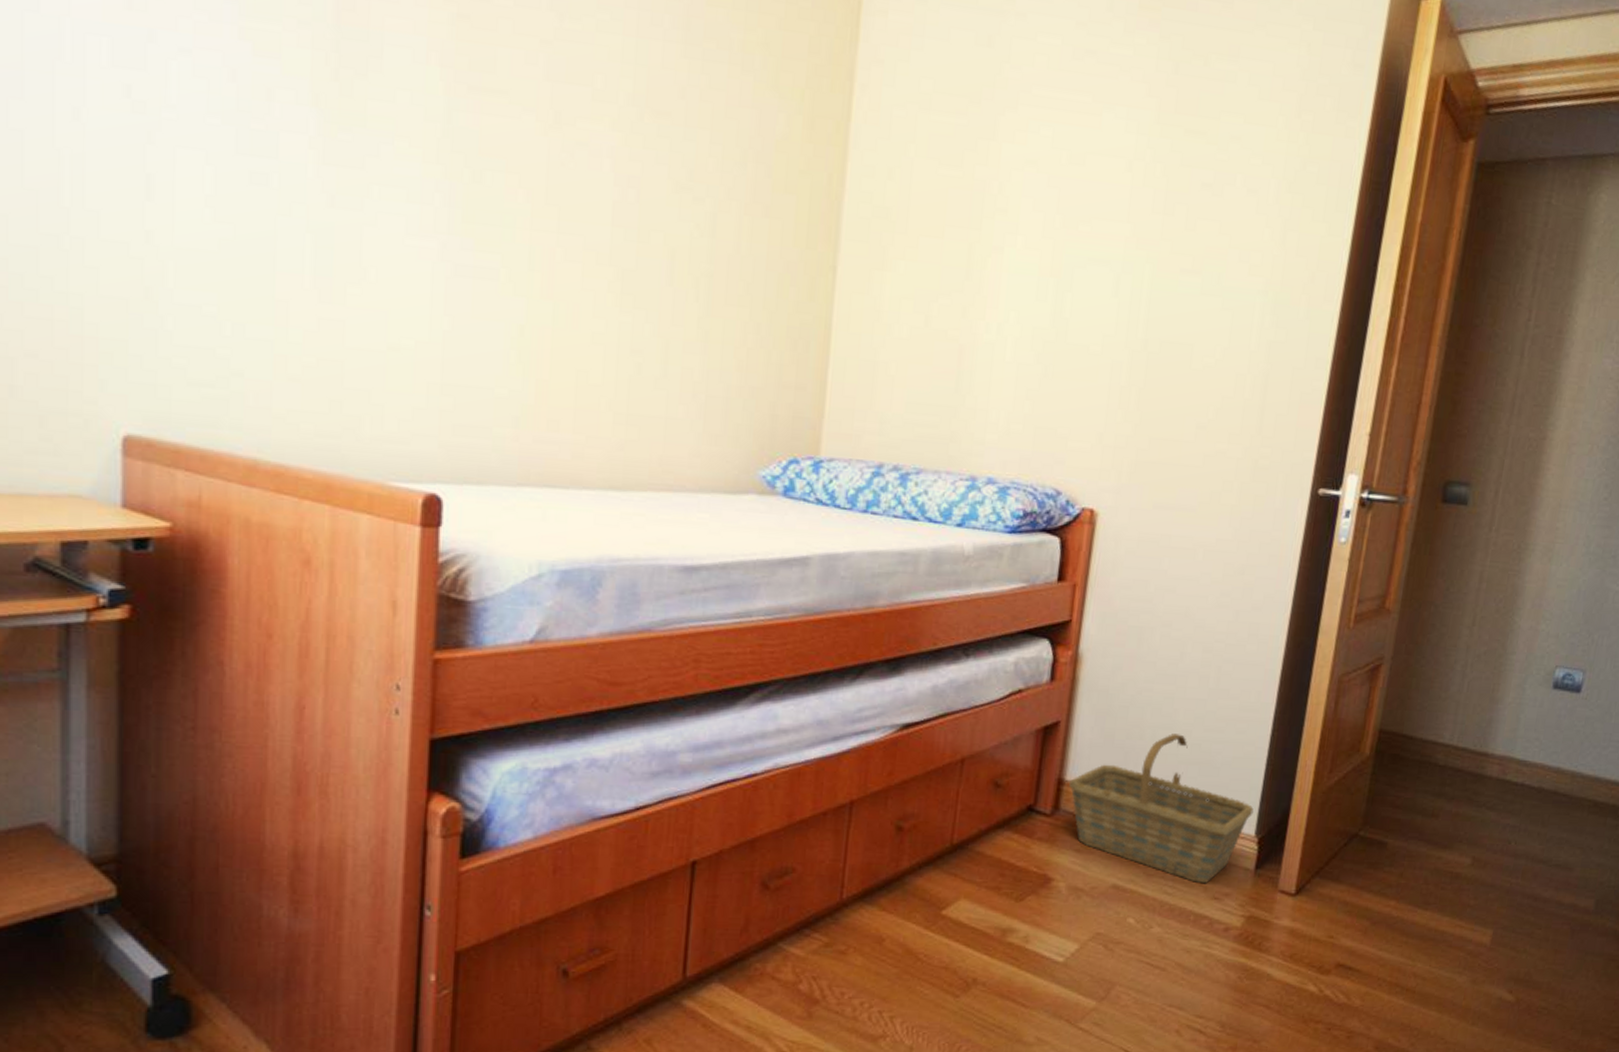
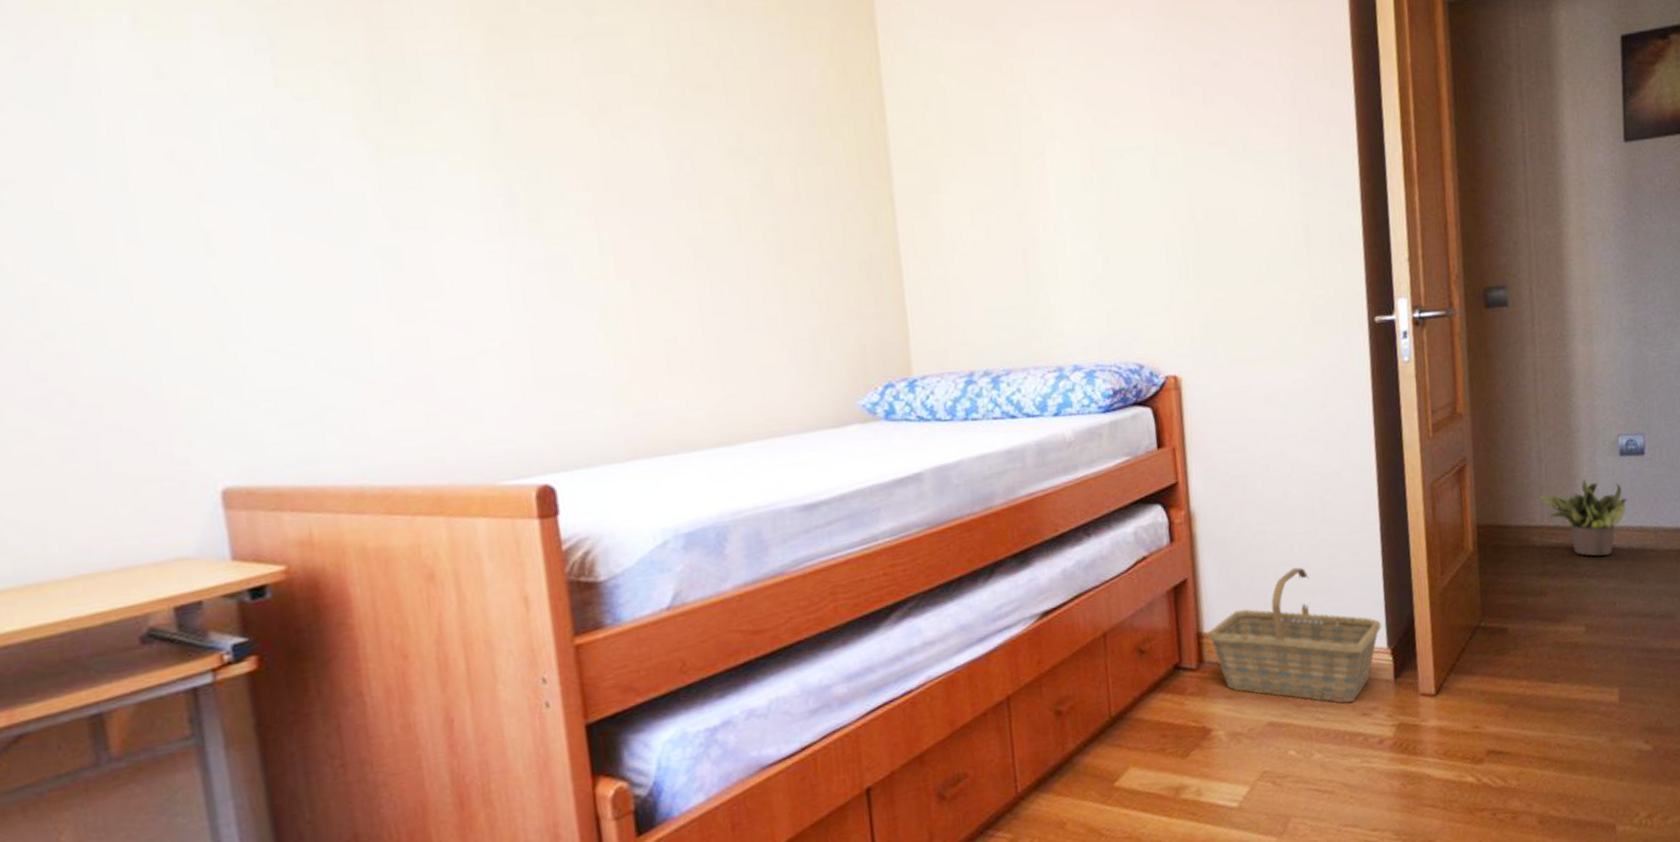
potted plant: none [1452,704,1551,791] -> present [1537,478,1628,556]

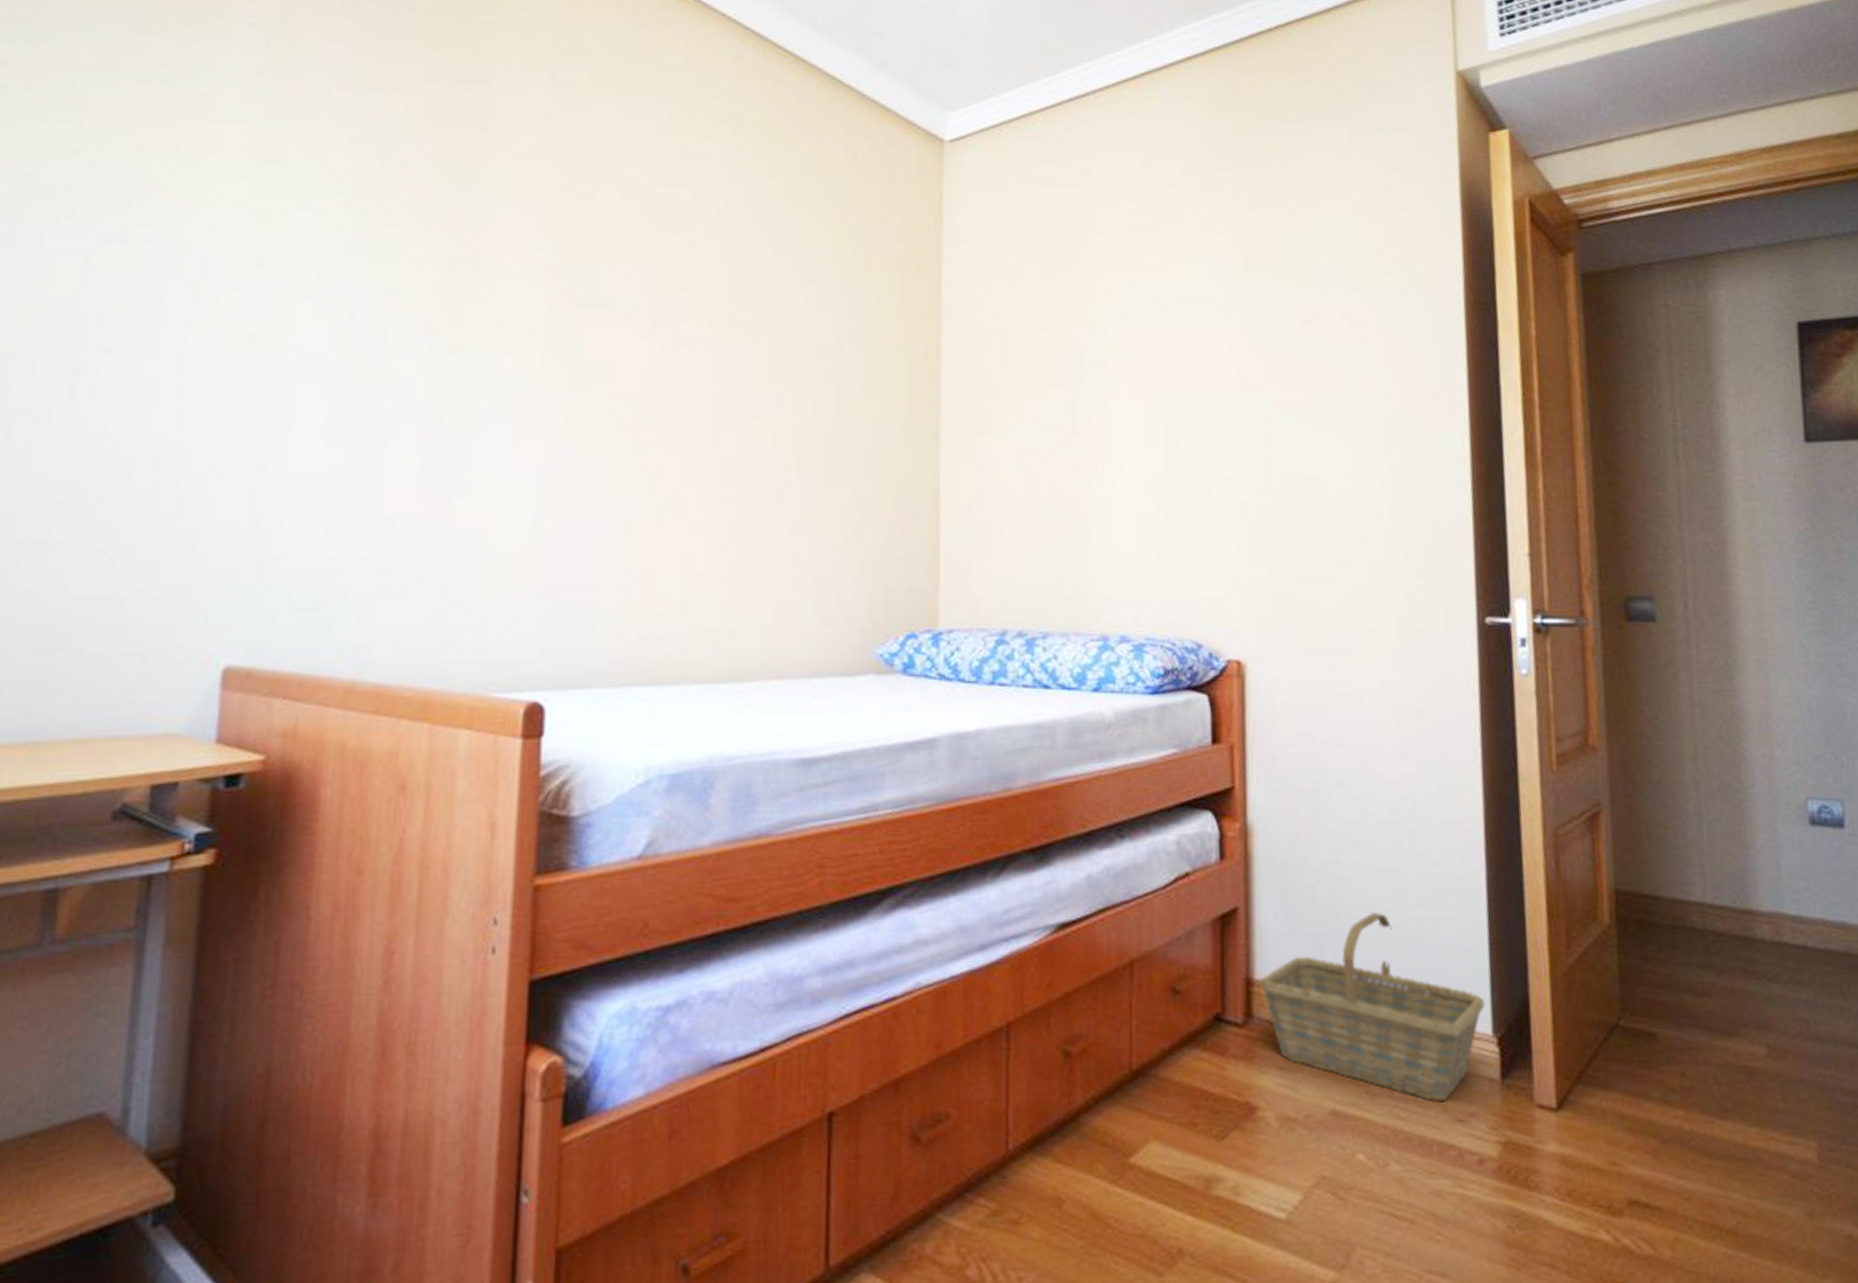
potted plant: present [1537,478,1628,556] -> none [1697,848,1823,955]

